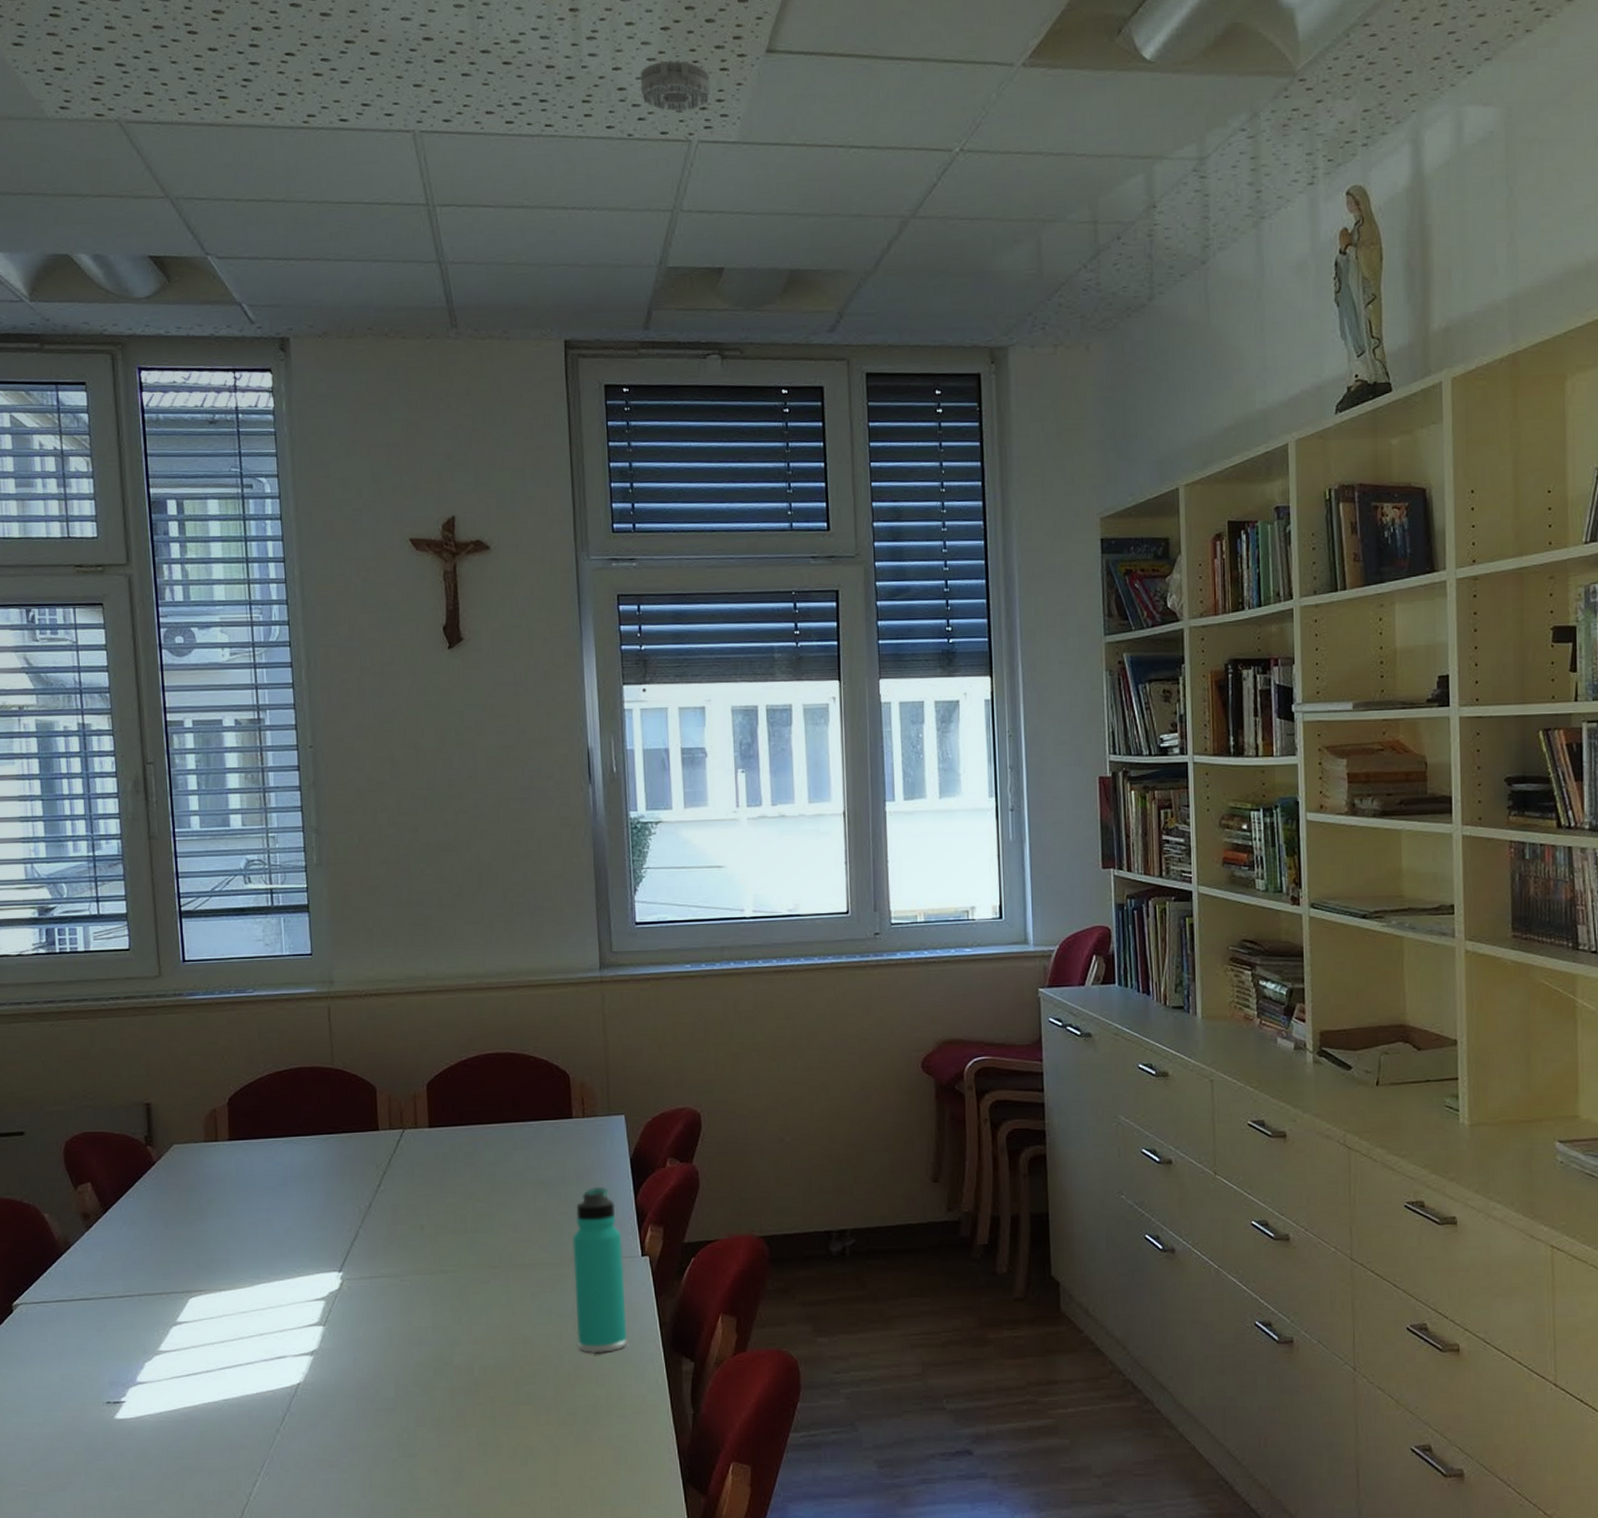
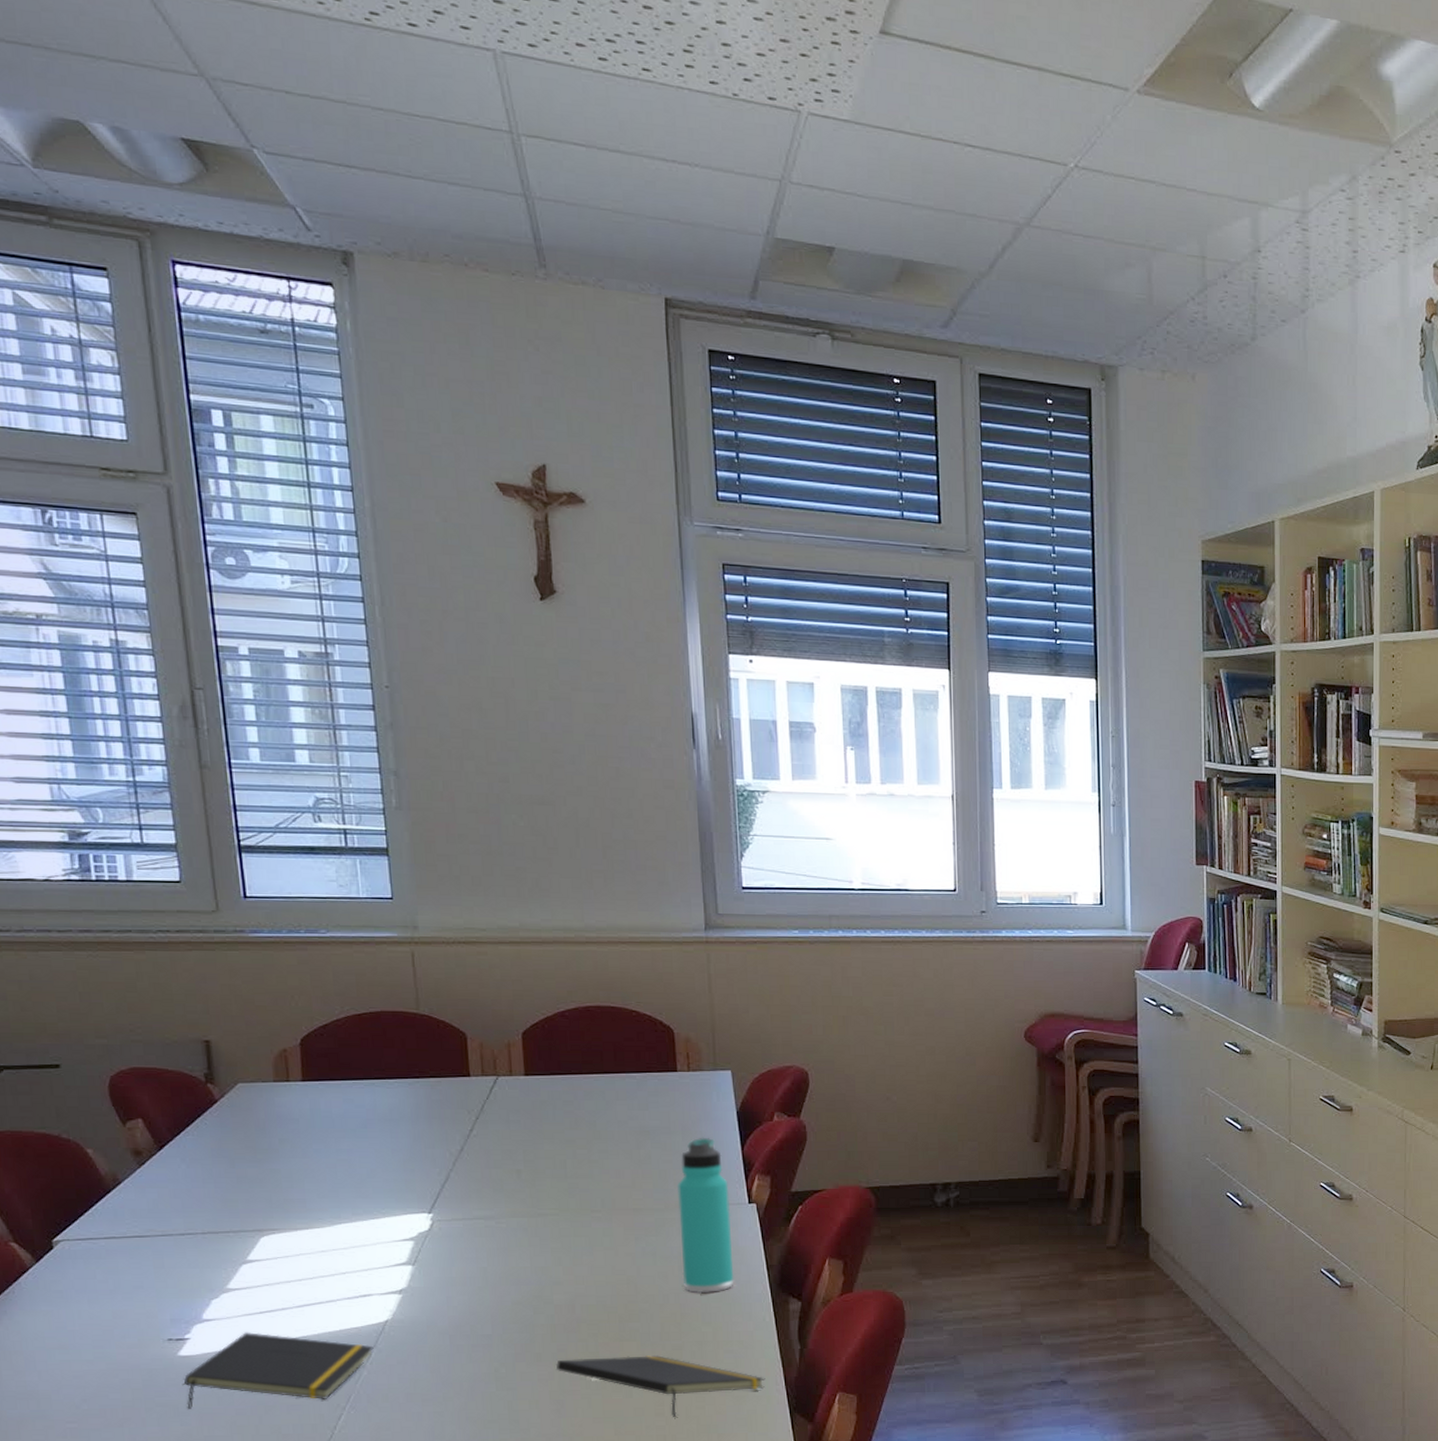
notepad: none [118,1394,287,1473] -> present [183,1331,374,1409]
notepad: none [454,1420,658,1487] -> present [555,1355,766,1417]
smoke detector: present [640,60,711,112] -> none [745,22,821,80]

